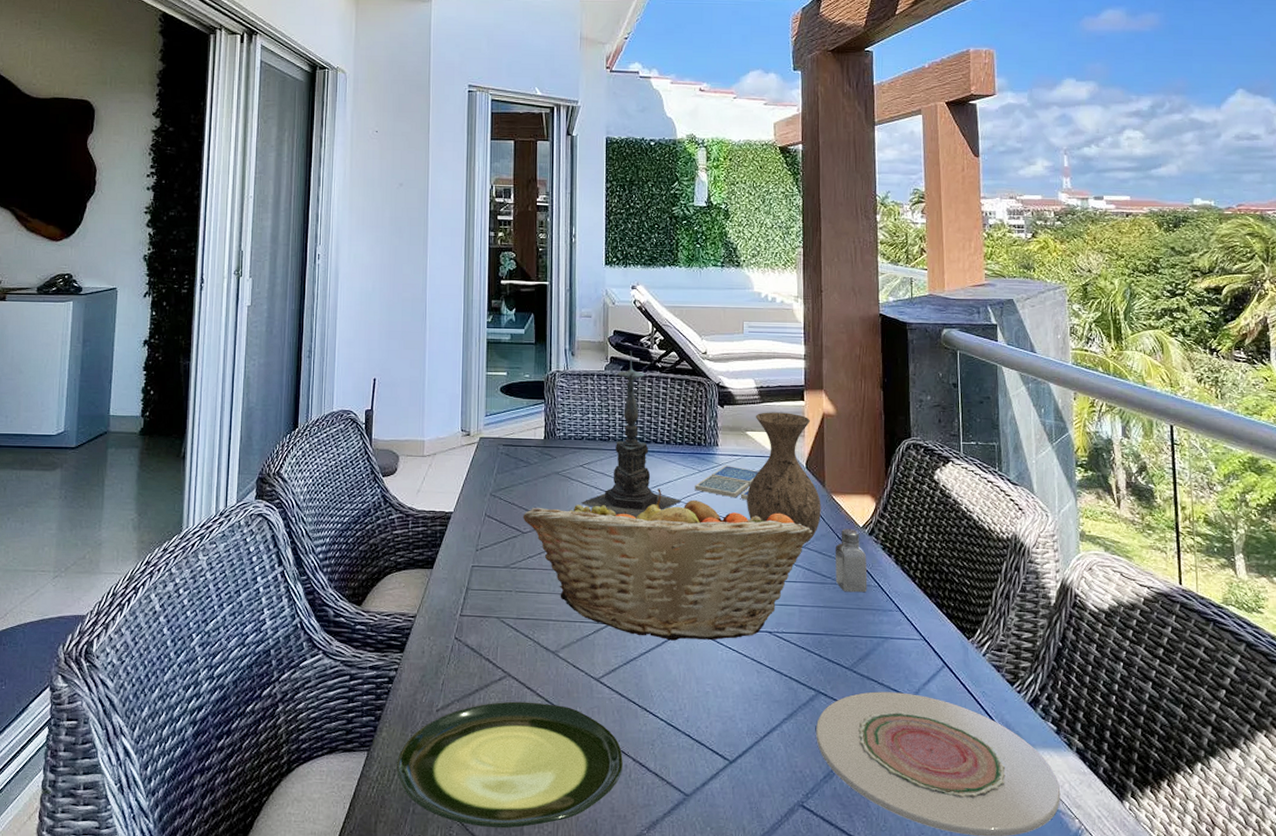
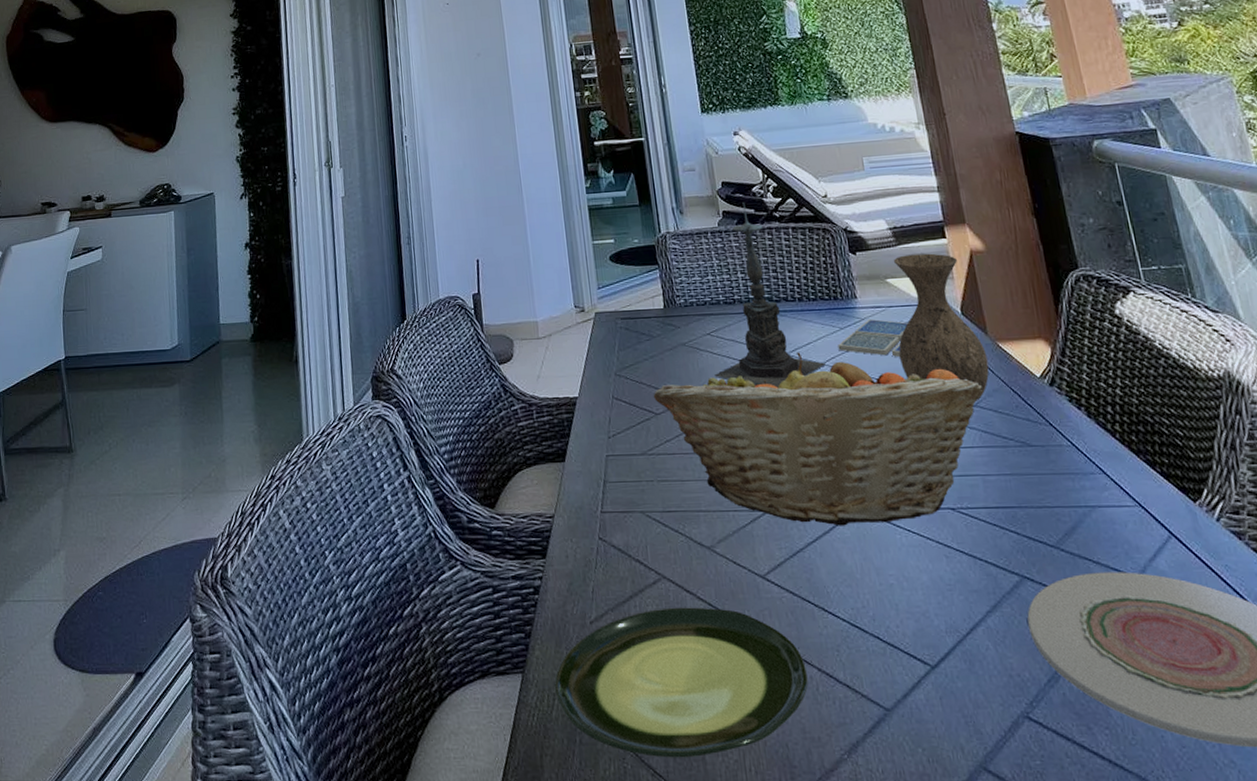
saltshaker: present [835,529,868,593] -> none [1013,380,1060,455]

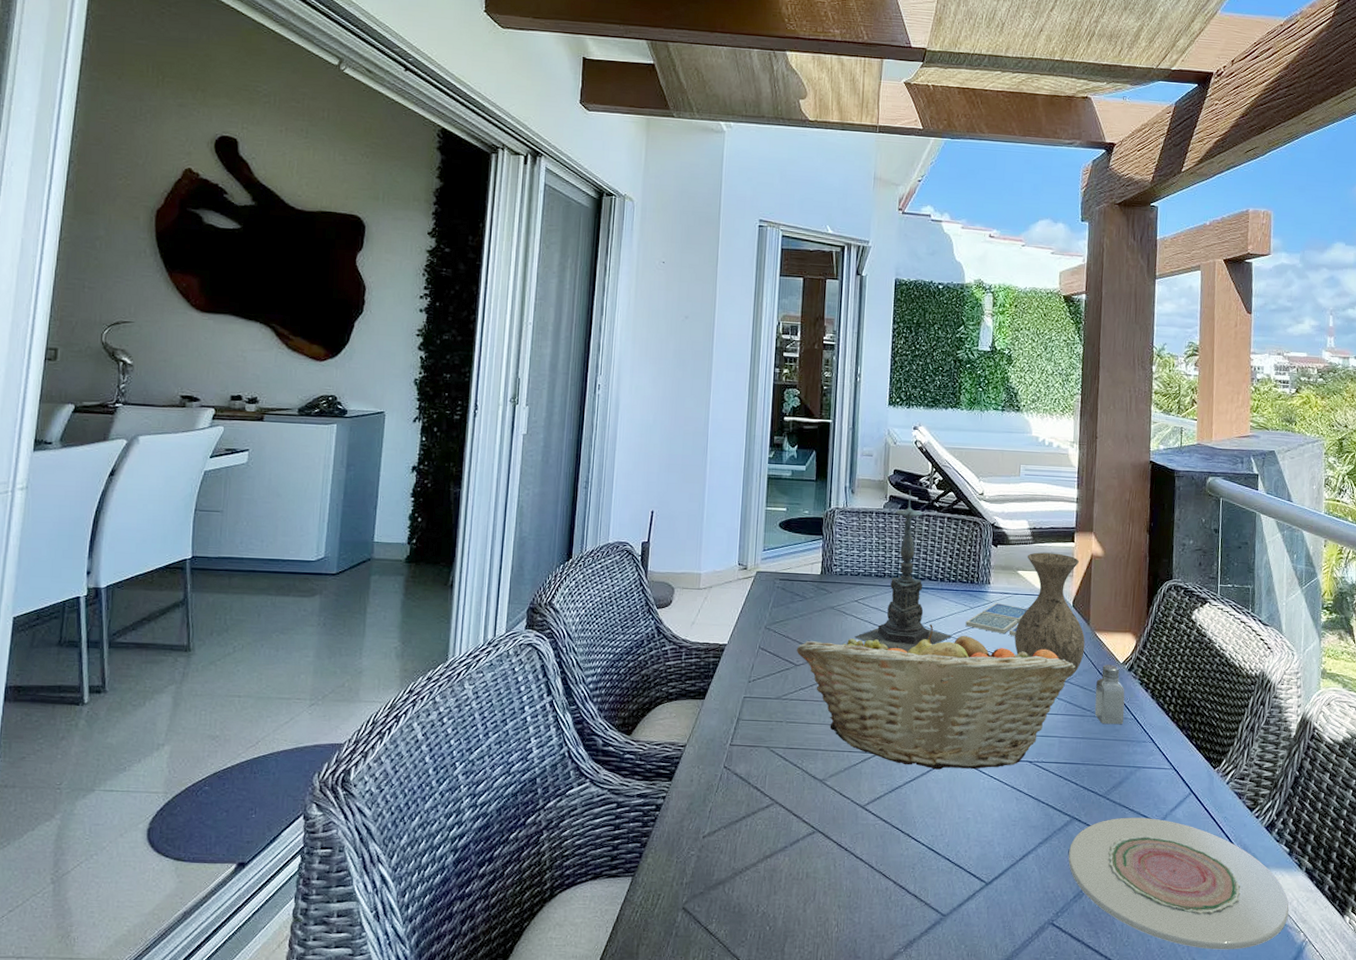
plate: present [554,607,808,758] -> none [660,828,884,949]
saltshaker: none [1013,380,1060,455] -> present [1094,665,1125,725]

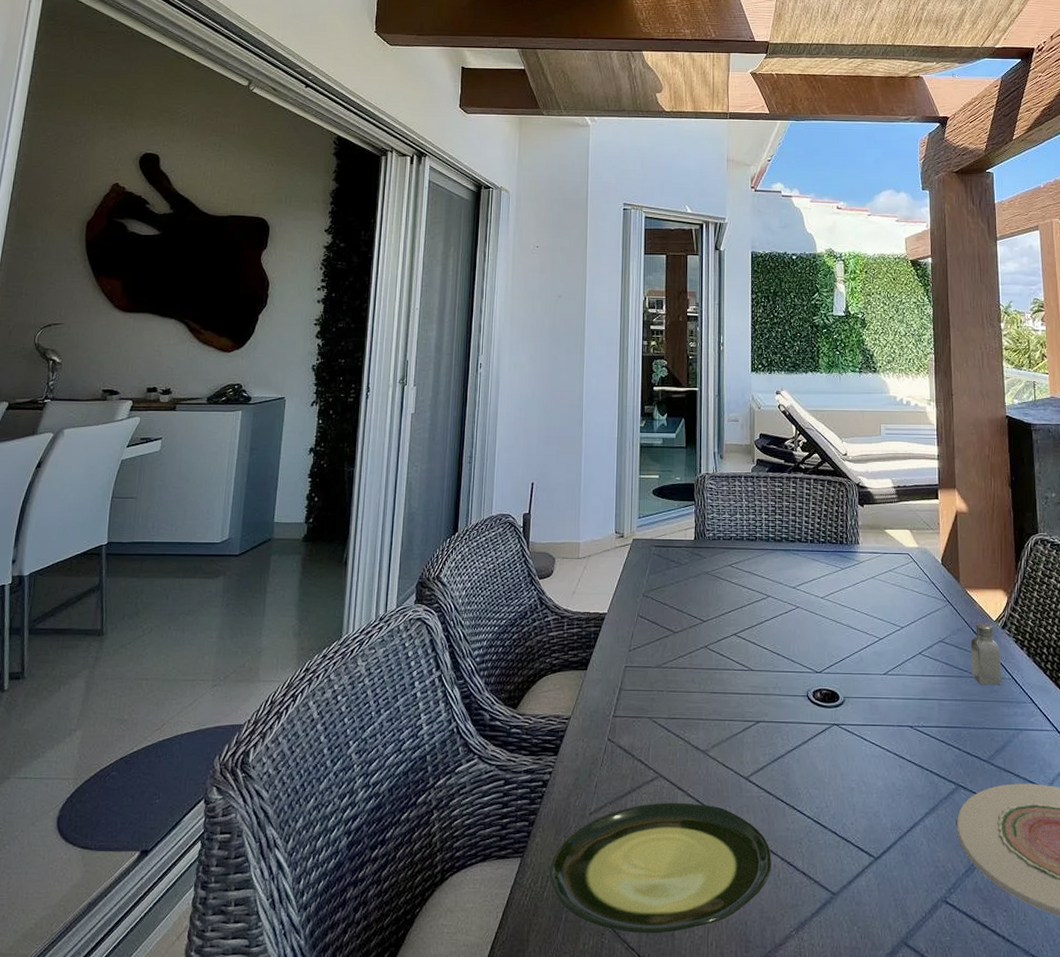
plate: none [660,828,884,949] -> present [548,802,772,934]
fruit basket: present [796,624,1075,770] -> none [674,587,949,737]
candle holder: present [854,490,952,652] -> none [730,453,825,616]
drink coaster: present [965,603,1027,636] -> none [837,563,897,596]
vase: present [1014,552,1085,678] -> none [887,510,957,638]

